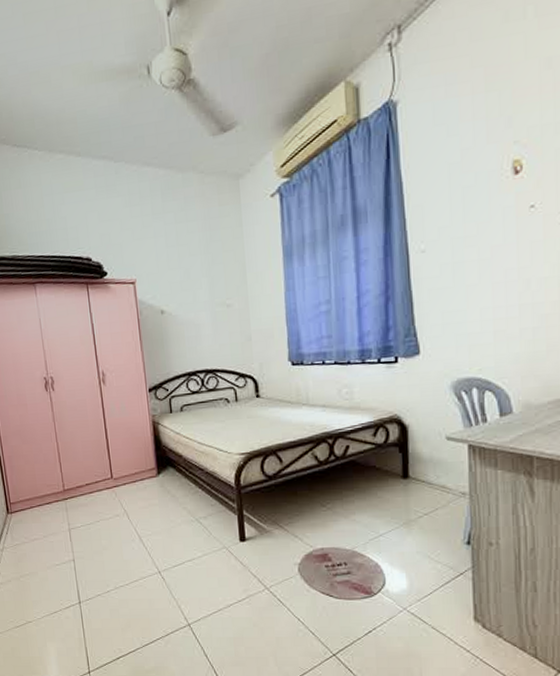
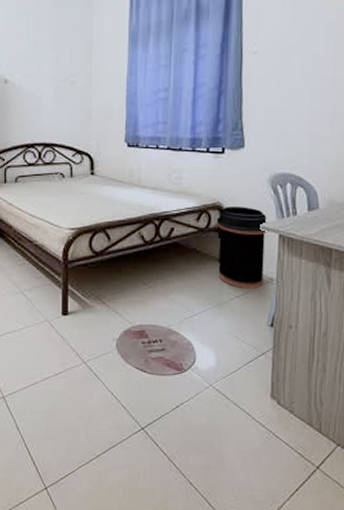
trash can: none [395,417,456,506] -> present [216,207,269,289]

